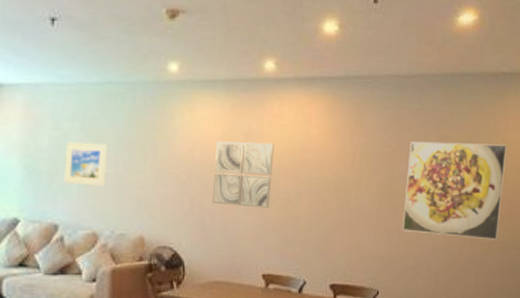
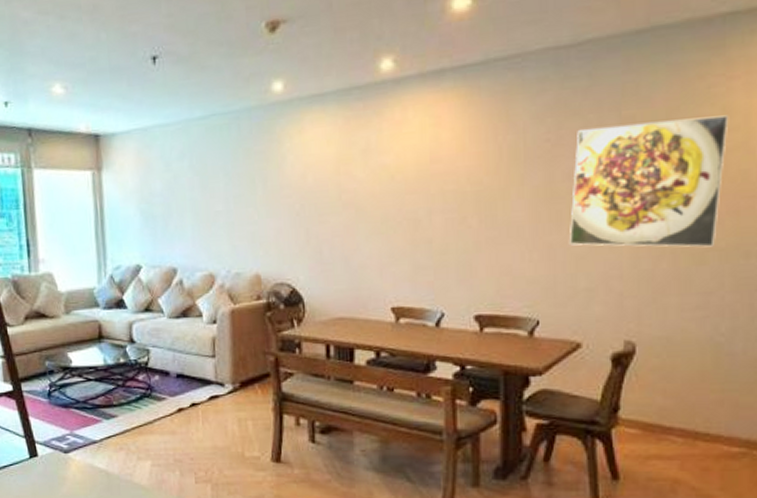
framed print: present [64,141,108,187] -> none [177,181,218,226]
wall art: present [212,142,274,208] -> none [329,157,398,233]

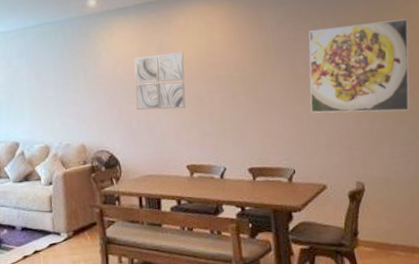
wall art: none [329,157,398,233] -> present [134,52,186,111]

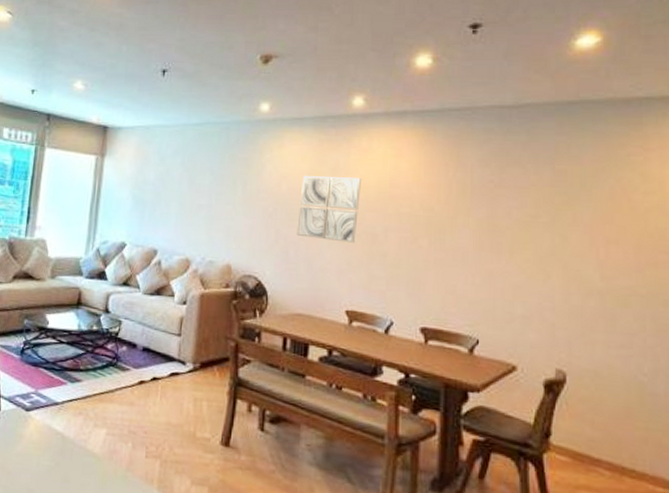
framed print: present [308,19,410,113] -> none [508,175,647,293]

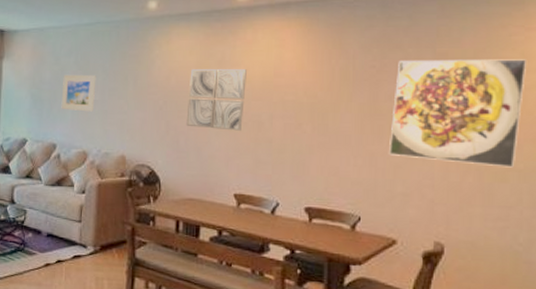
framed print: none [164,175,203,217] -> present [61,74,96,112]
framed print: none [508,175,647,293] -> present [389,59,528,168]

